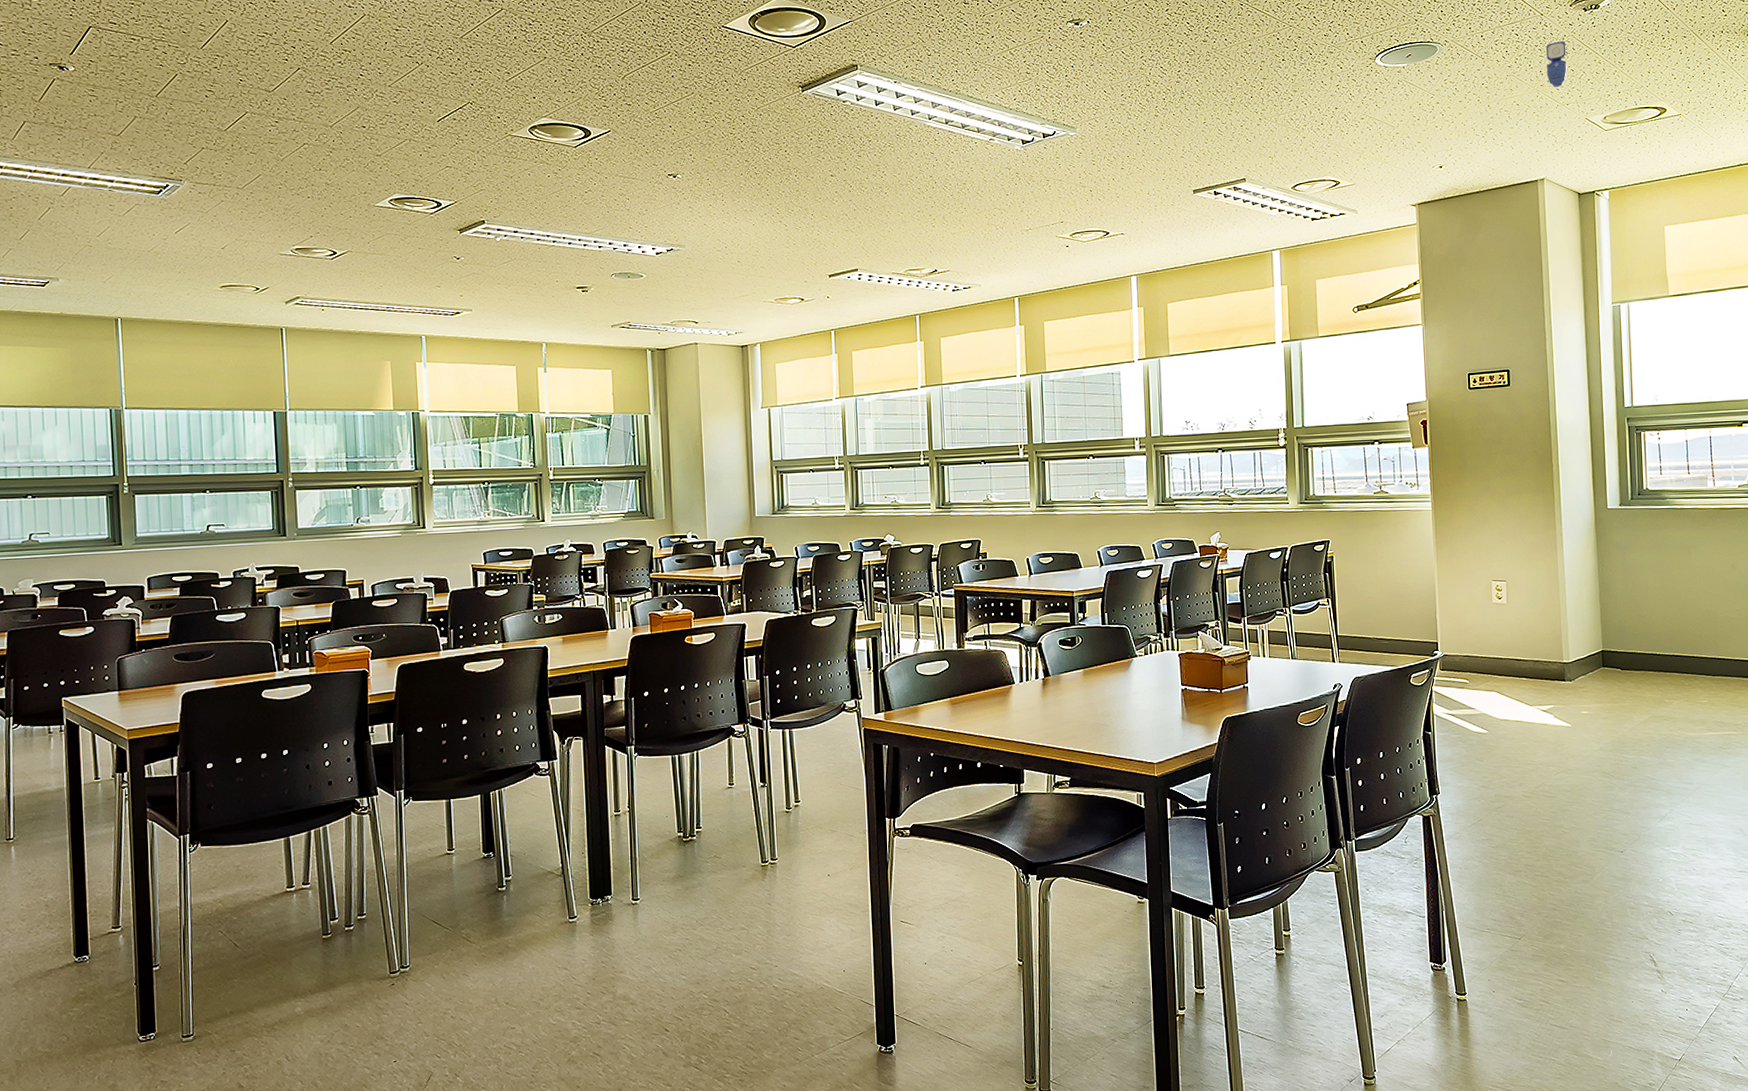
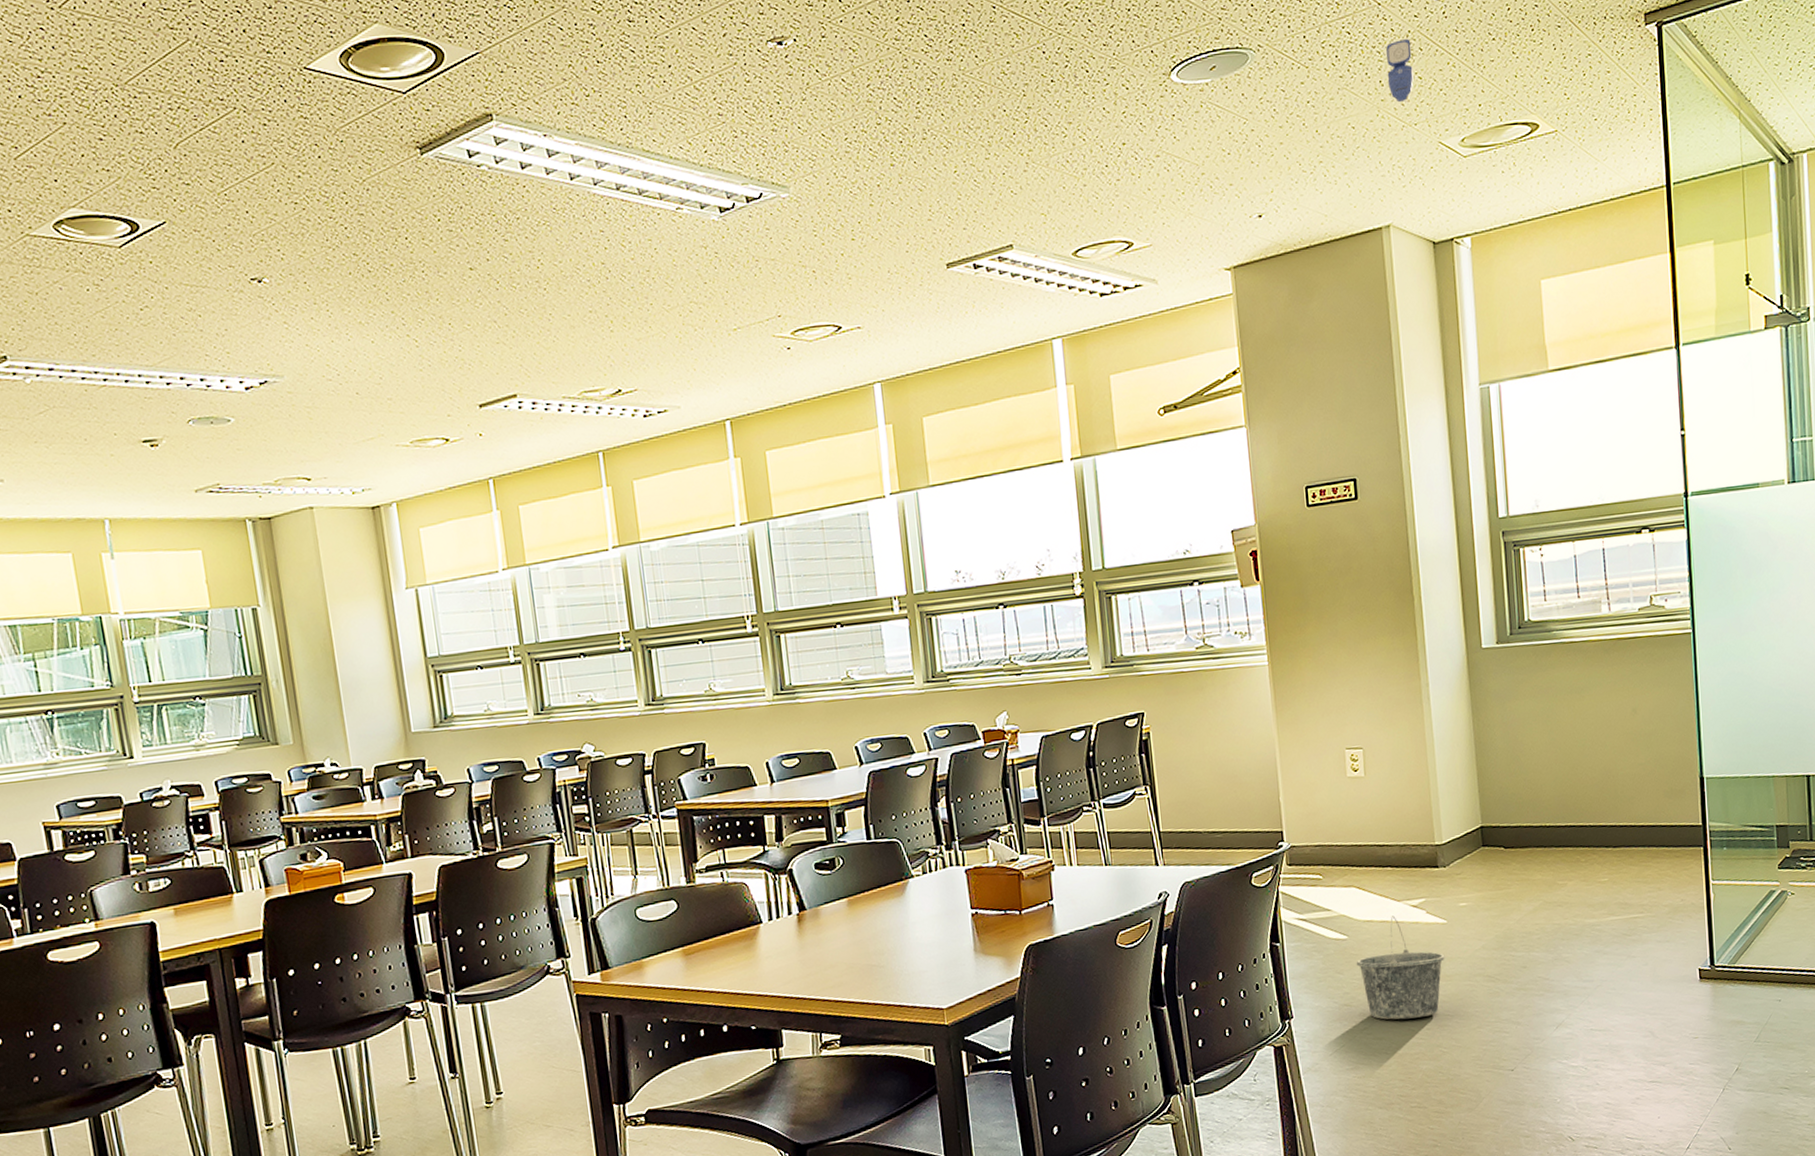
bucket: none [1494,717,1568,803] -> present [1356,915,1445,1020]

